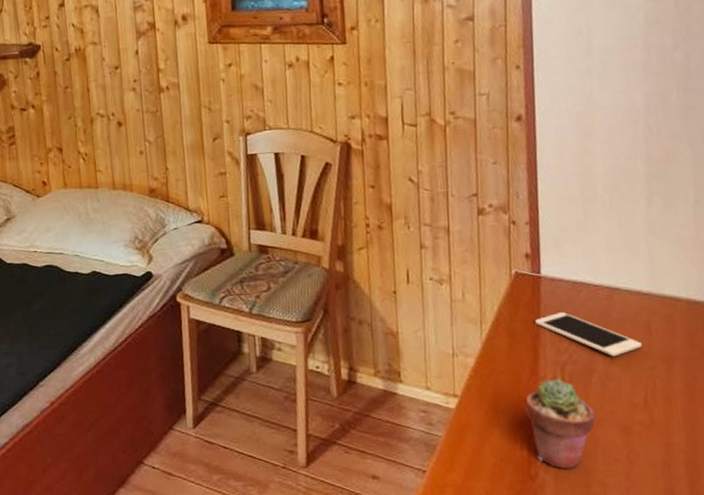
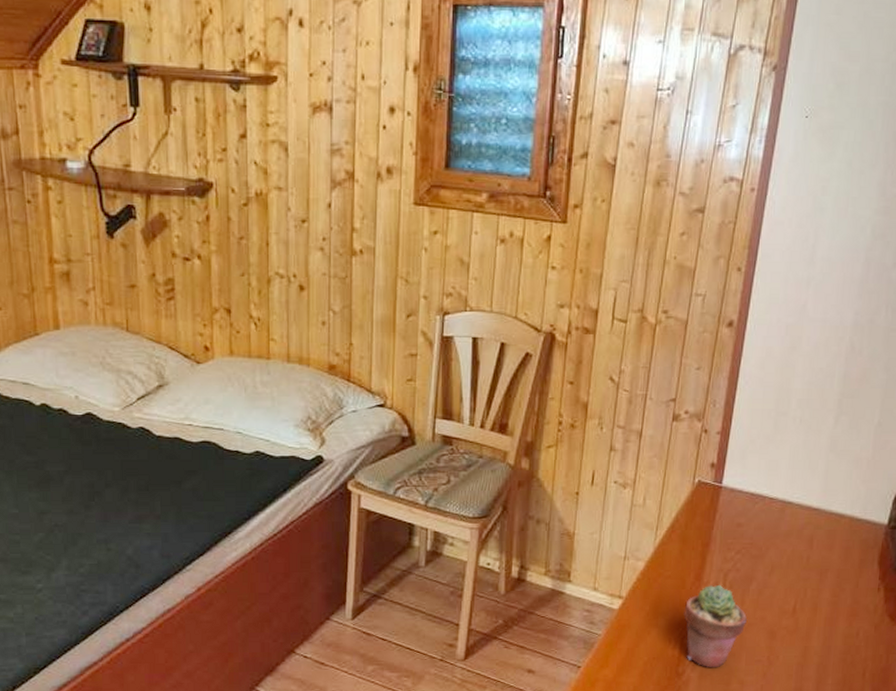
cell phone: present [535,312,642,357] -> none [708,523,802,567]

